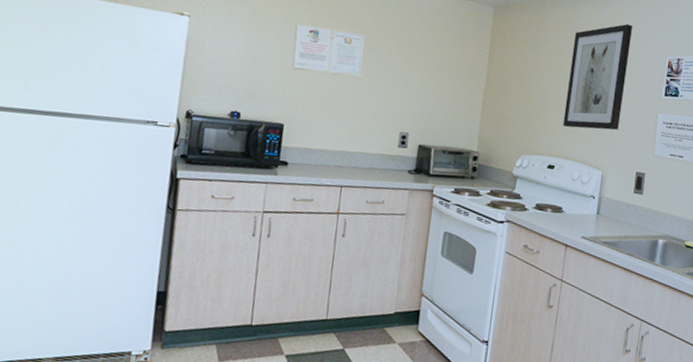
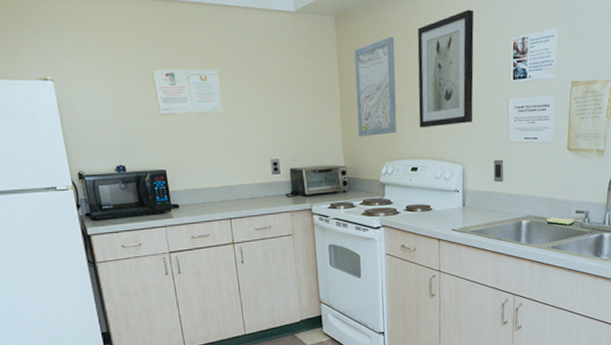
wall art: none [498,35,551,128] -> present [354,37,397,136]

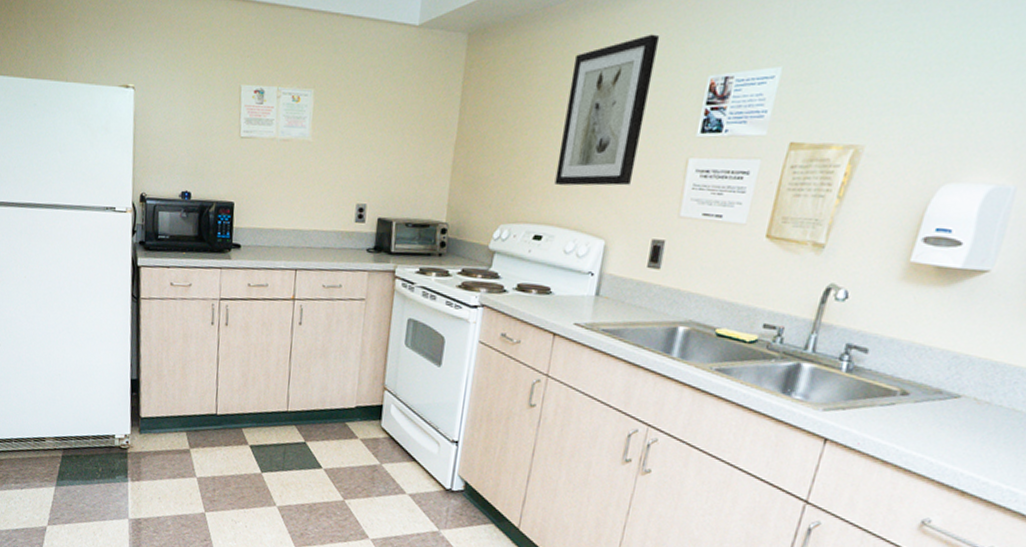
wall art: present [354,37,397,136] -> none [471,64,542,189]

